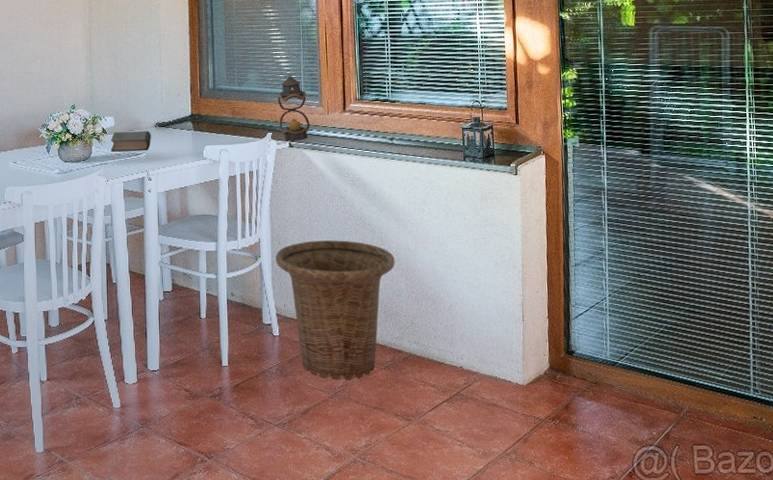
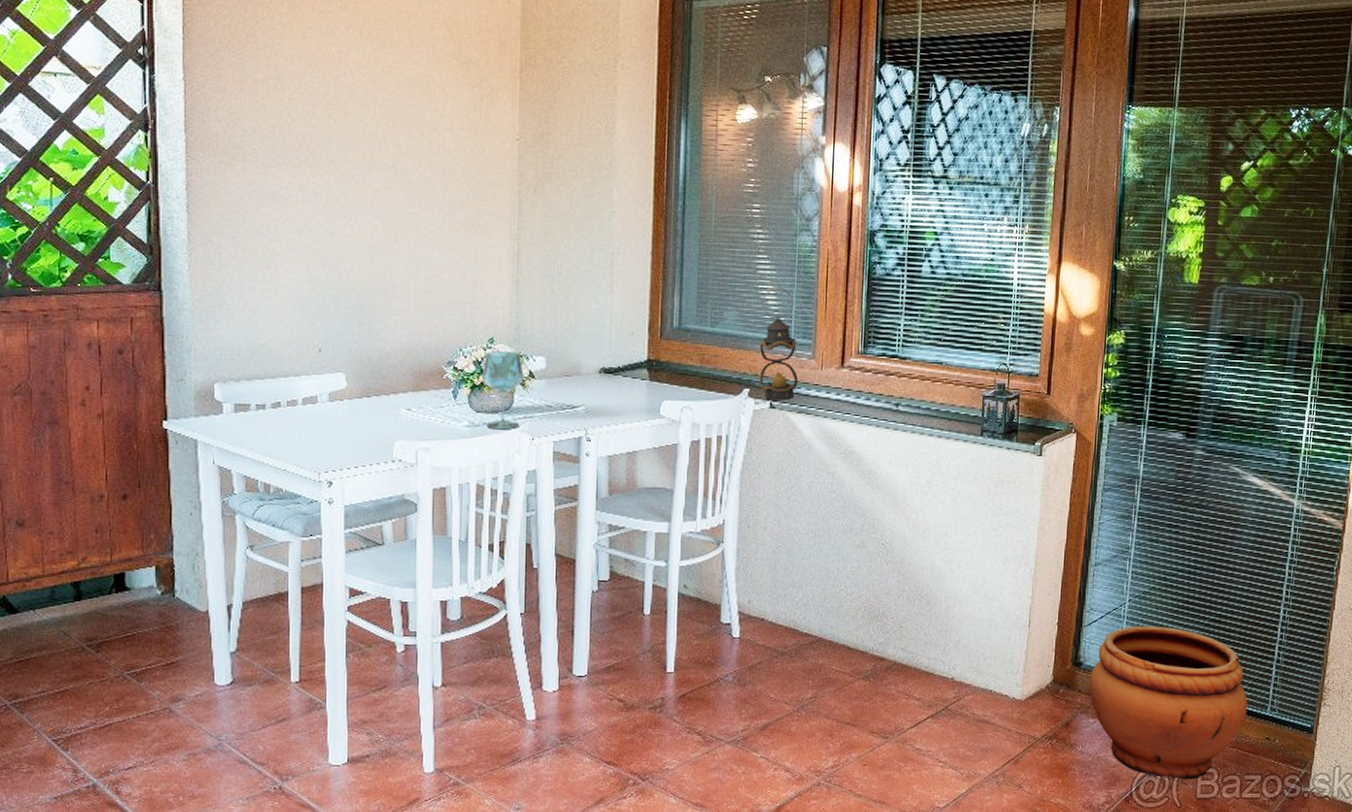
wine glass: none [67,114,99,175] -> present [481,351,524,430]
book: present [110,131,151,152] -> none [539,376,594,403]
basket: present [275,240,396,380] -> none [742,525,888,691]
planter pot: none [582,317,732,456] -> present [1088,626,1248,780]

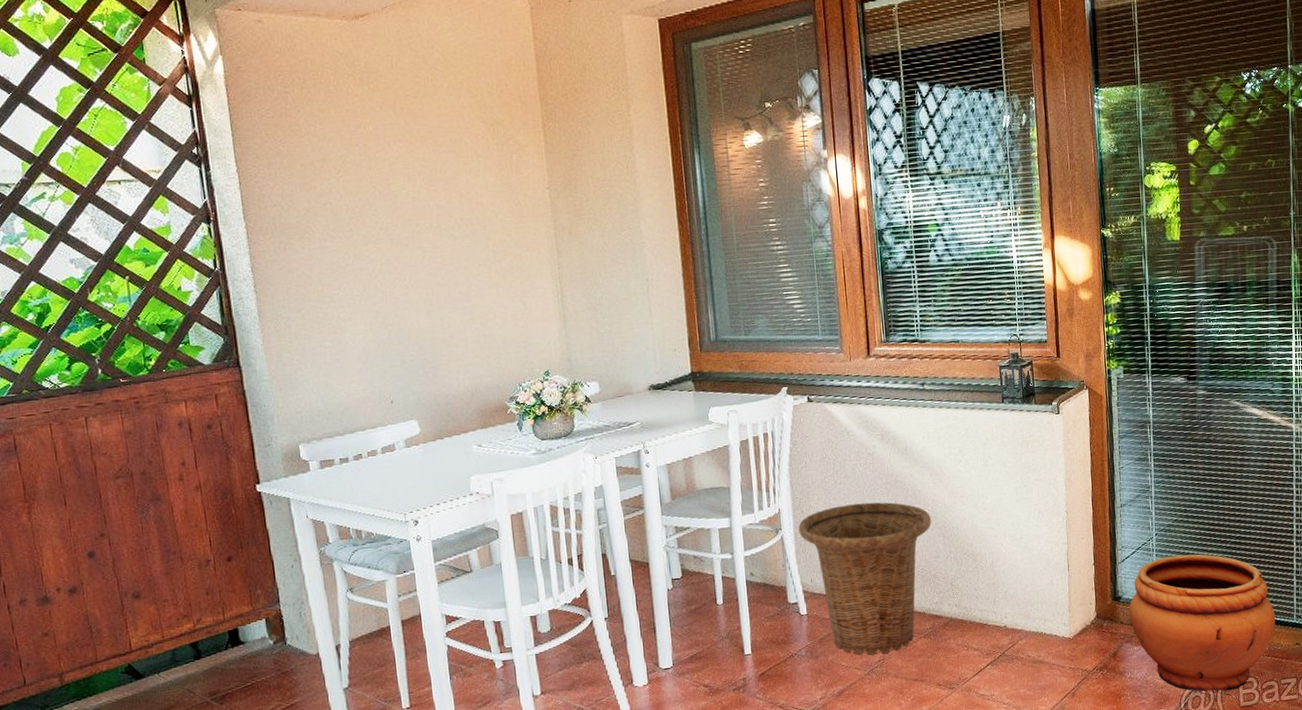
wine glass: present [481,351,524,430] -> none [541,380,583,454]
basket: none [742,525,888,691] -> present [798,502,932,655]
lantern: present [759,288,798,401] -> none [788,292,831,395]

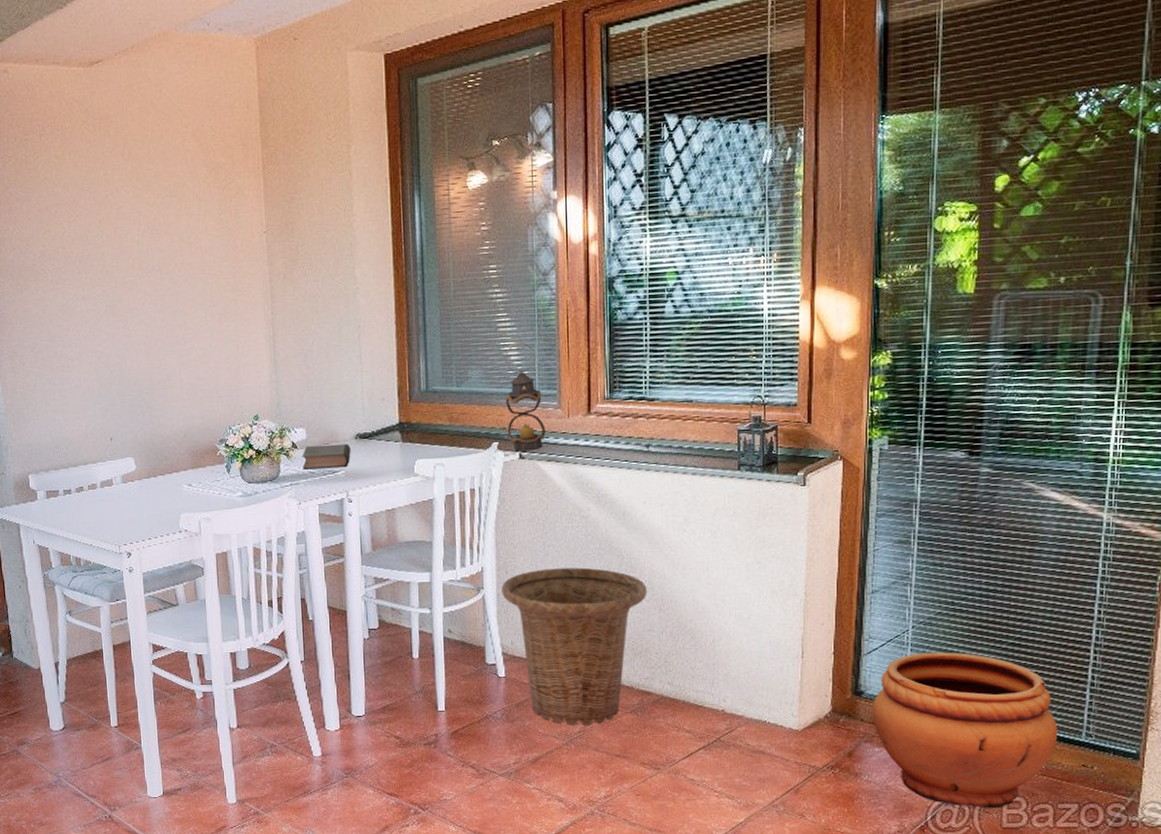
book: none [596,395,646,423] -> present [302,443,351,470]
lantern: none [788,292,831,395] -> present [505,343,546,452]

